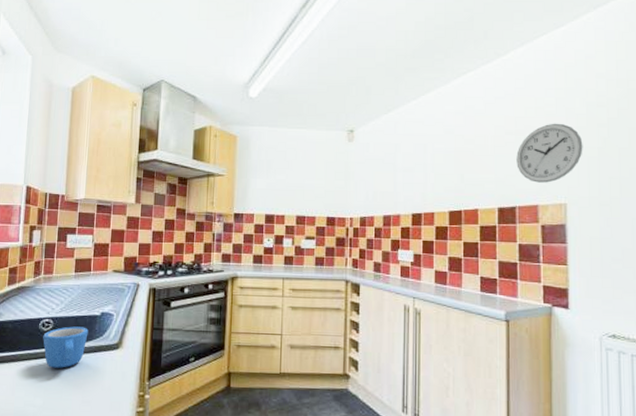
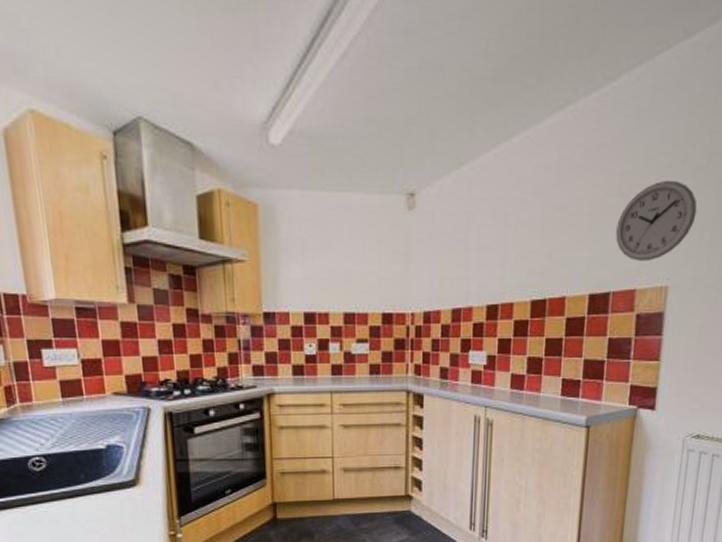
mug: present [43,326,89,368] -> none [36,463,95,513]

